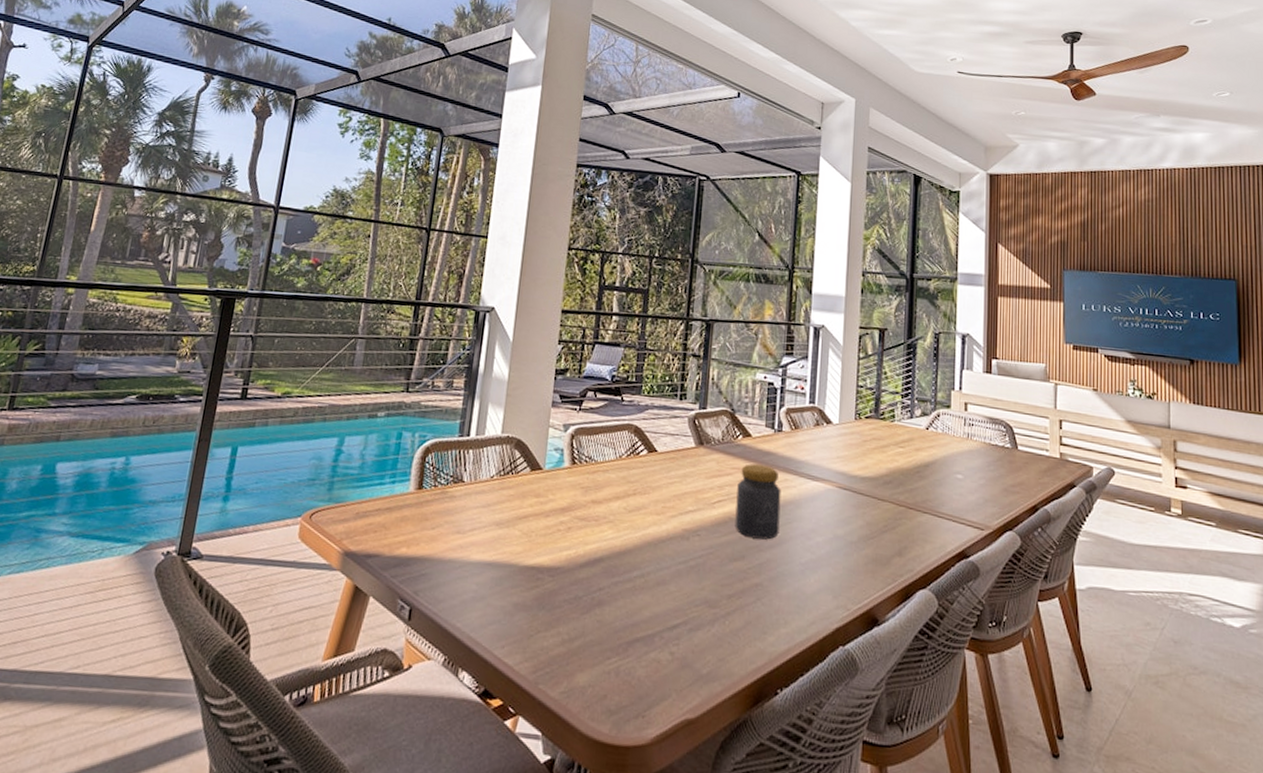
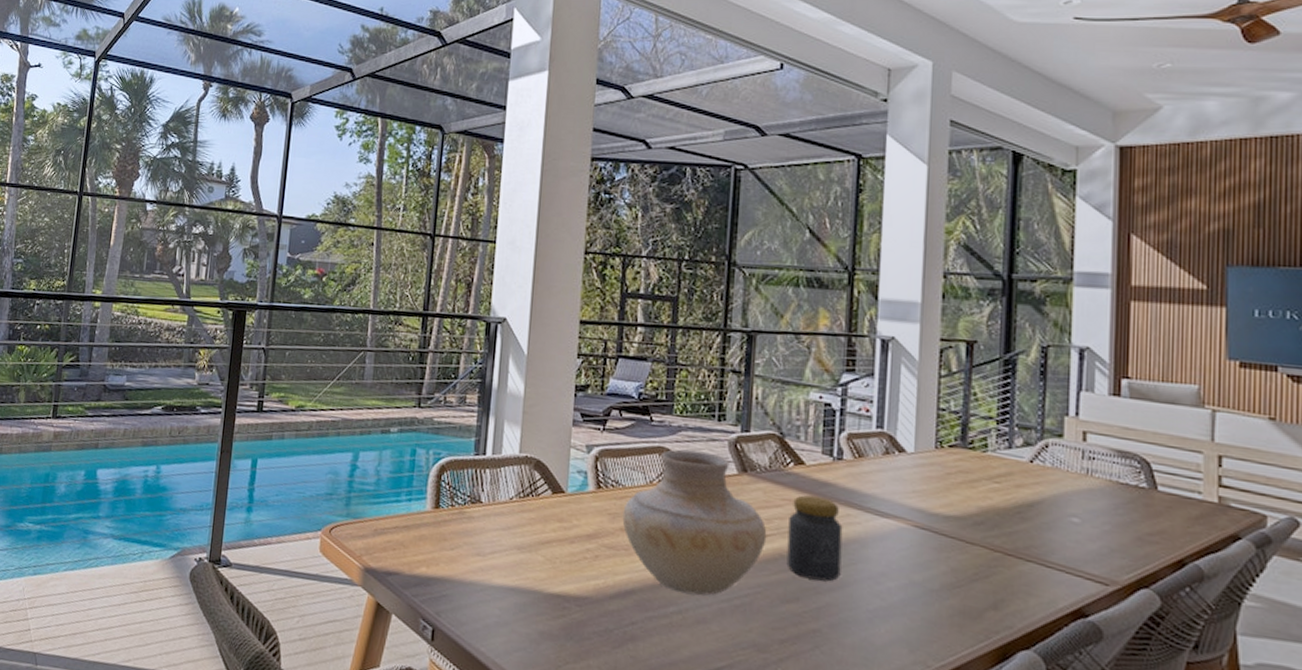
vase: none [594,426,719,560] -> present [622,449,767,596]

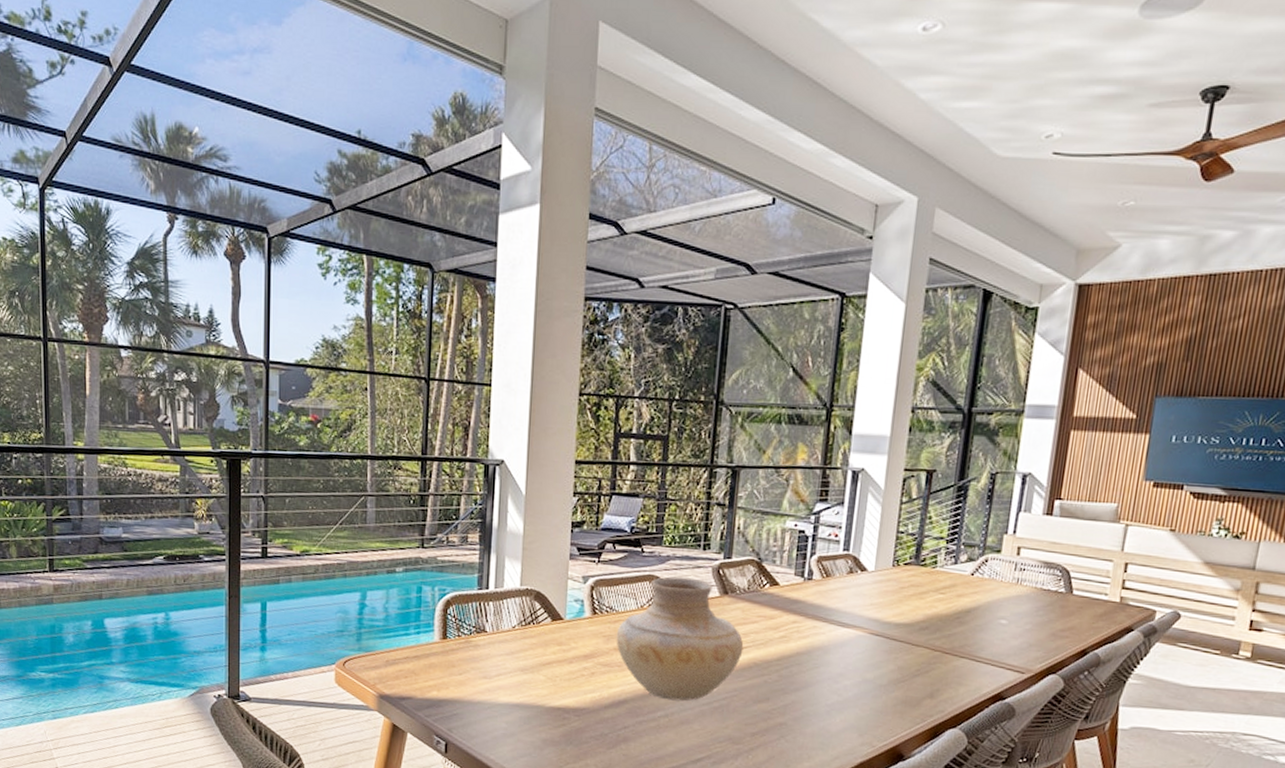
jar: present [786,495,843,582] -> none [759,612,810,683]

